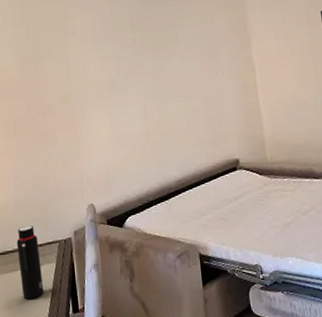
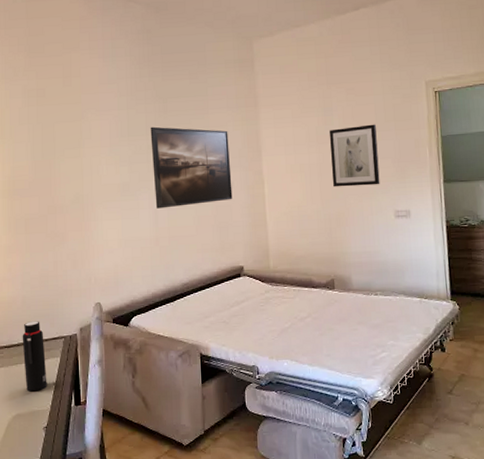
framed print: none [134,18,223,104] -> present [150,126,233,209]

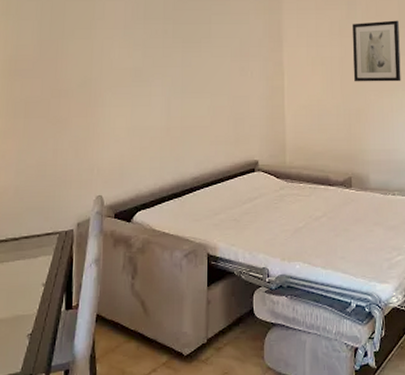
water bottle: present [22,321,47,392] -> none [10,214,37,294]
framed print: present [150,126,233,209] -> none [168,11,251,97]

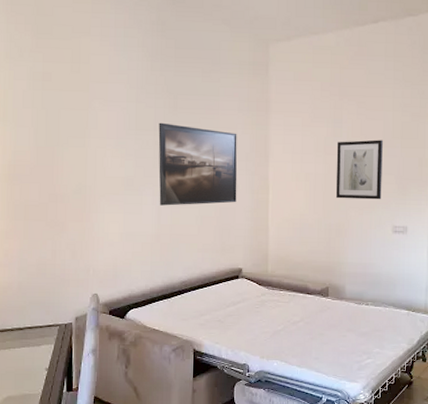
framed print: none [168,11,251,97] -> present [158,122,237,206]

